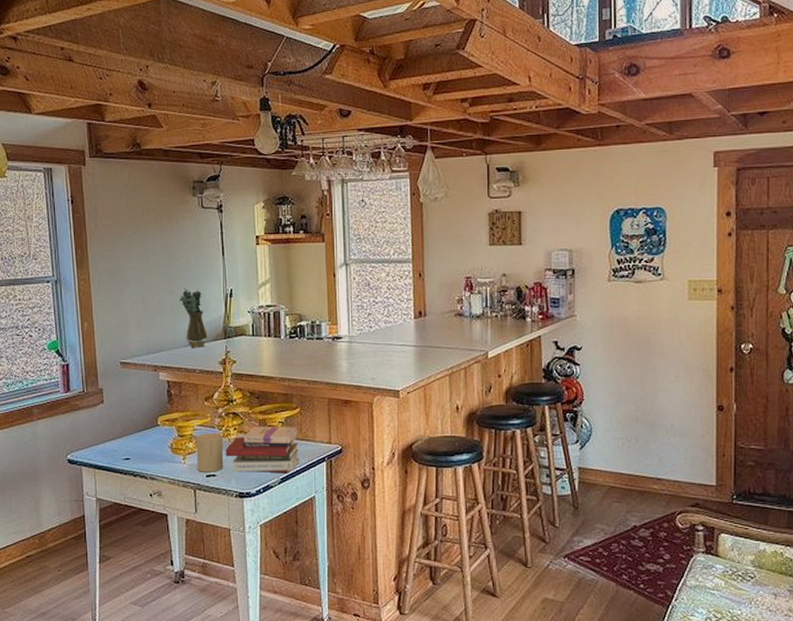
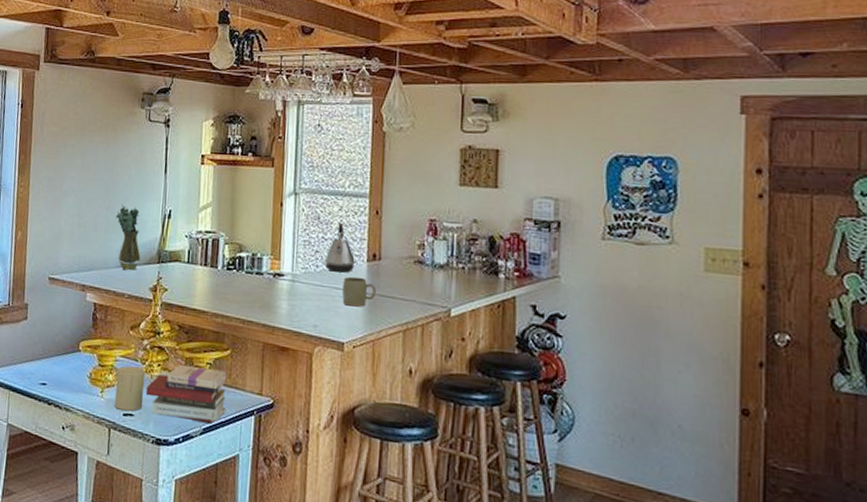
kettle: none [377,286,404,330] -> present [324,222,355,273]
mug: none [394,333,423,359] -> present [341,276,376,307]

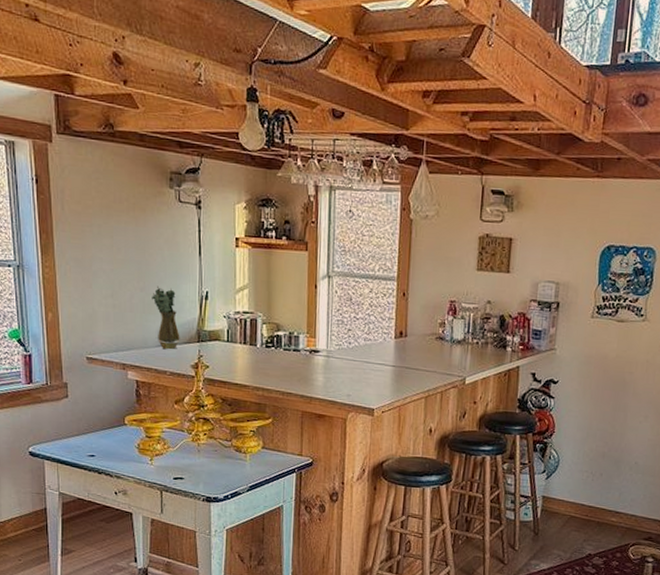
candle: present [114,365,146,411] -> none [164,436,193,475]
books: present [145,364,227,424] -> none [194,432,270,482]
kettle: present [324,222,355,273] -> none [356,303,384,349]
mug: present [341,276,376,307] -> none [372,351,402,378]

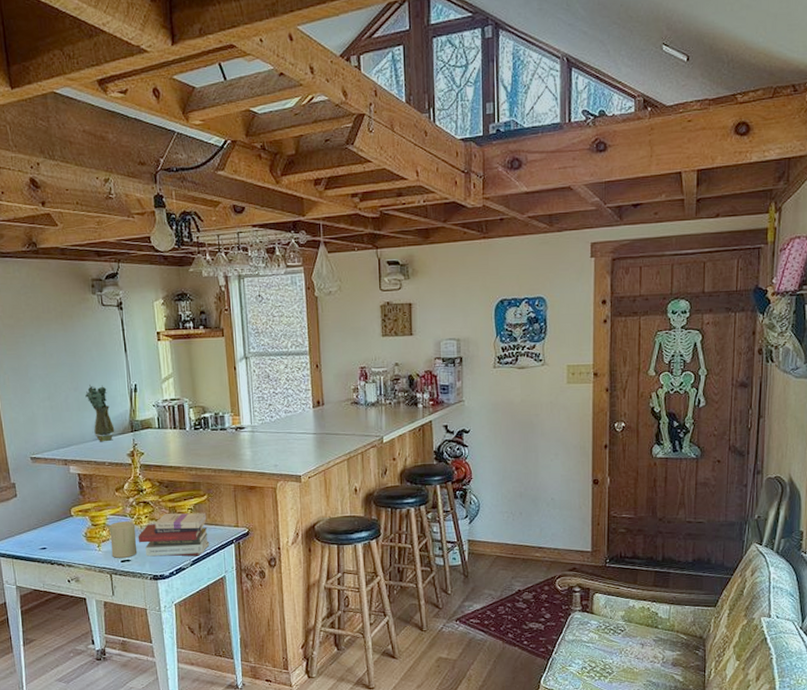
candle: none [164,436,193,475] -> present [109,521,138,558]
books: none [194,432,270,482] -> present [138,512,210,556]

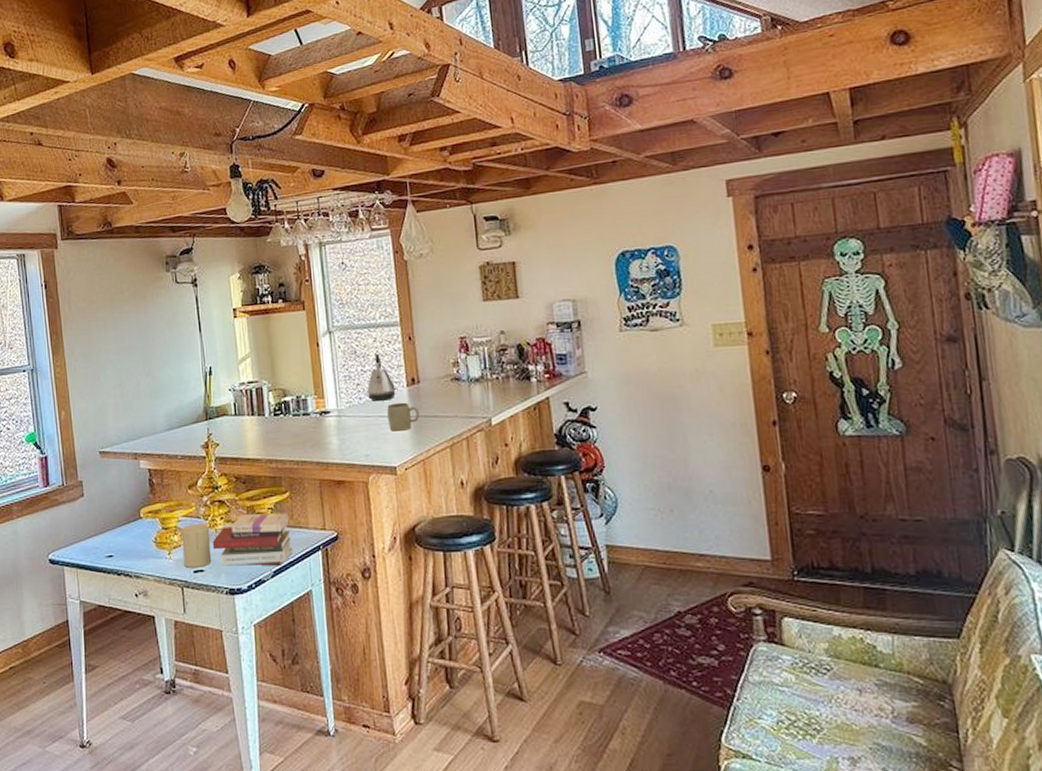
vase: present [85,384,115,442] -> none [157,368,188,433]
kettle: none [277,378,303,420] -> present [366,353,396,401]
mug: none [294,421,322,446] -> present [386,402,419,431]

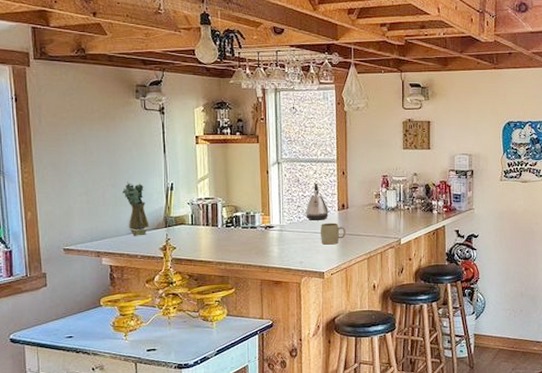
vase: none [157,368,188,433] -> present [122,181,149,236]
candle: present [181,524,212,568] -> none [137,312,164,347]
books: present [212,513,293,566] -> none [165,304,235,346]

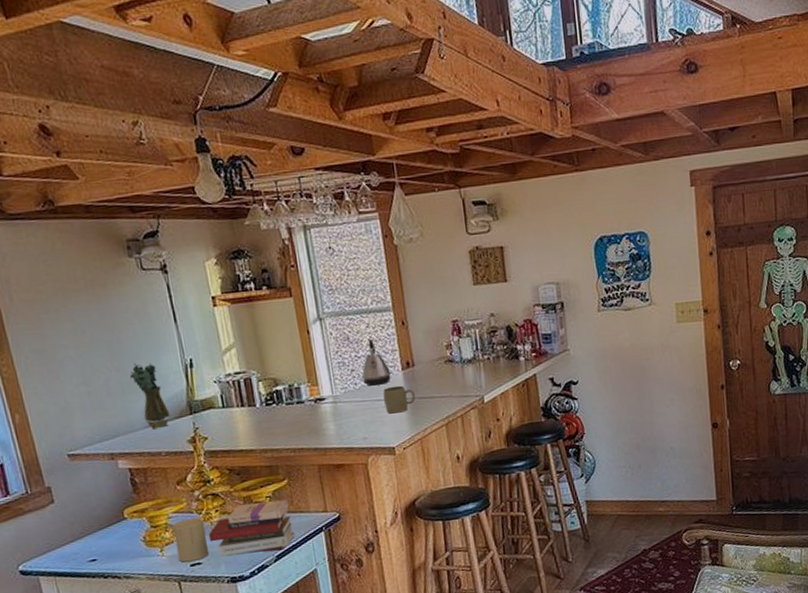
candle: none [137,312,164,347] -> present [172,517,210,563]
books: none [165,304,235,346] -> present [208,499,295,556]

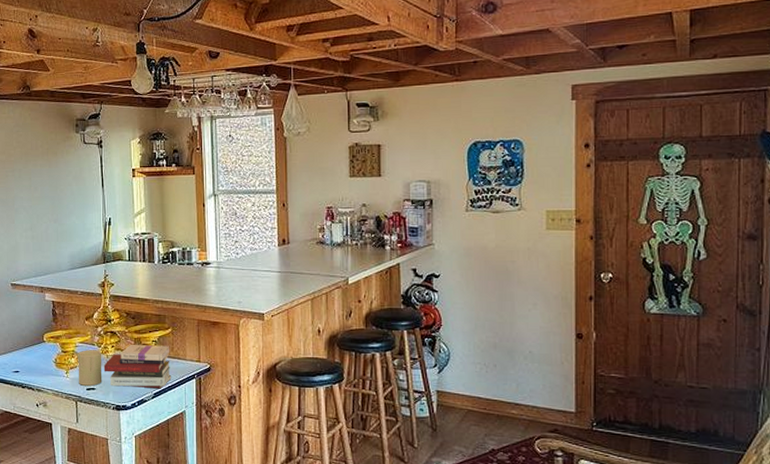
vase: present [130,362,171,430] -> none [64,216,89,272]
kettle: present [361,338,391,386] -> none [243,216,268,257]
mug: present [383,385,415,414] -> none [259,259,287,283]

